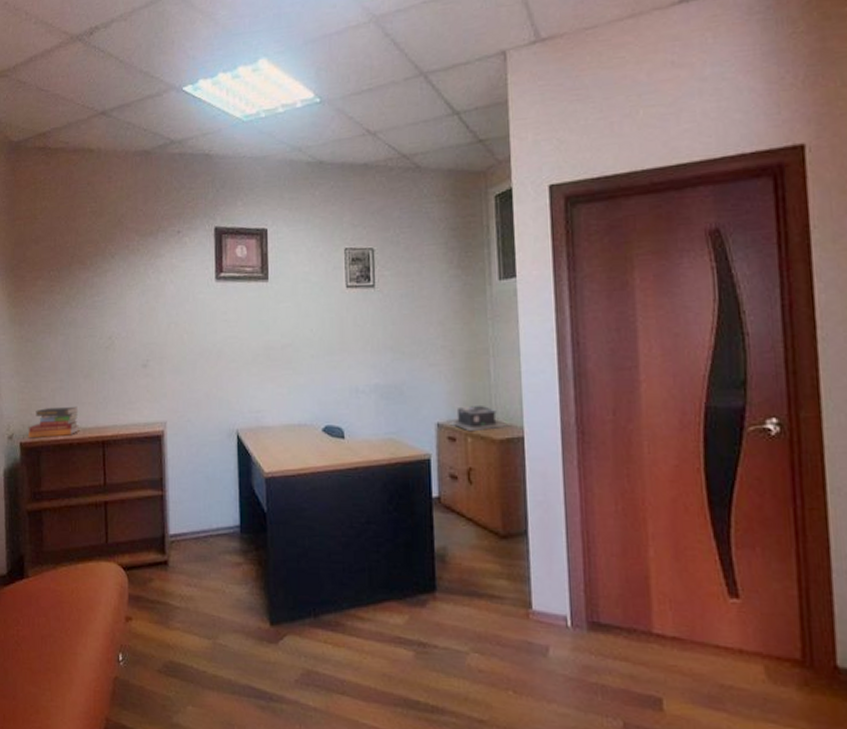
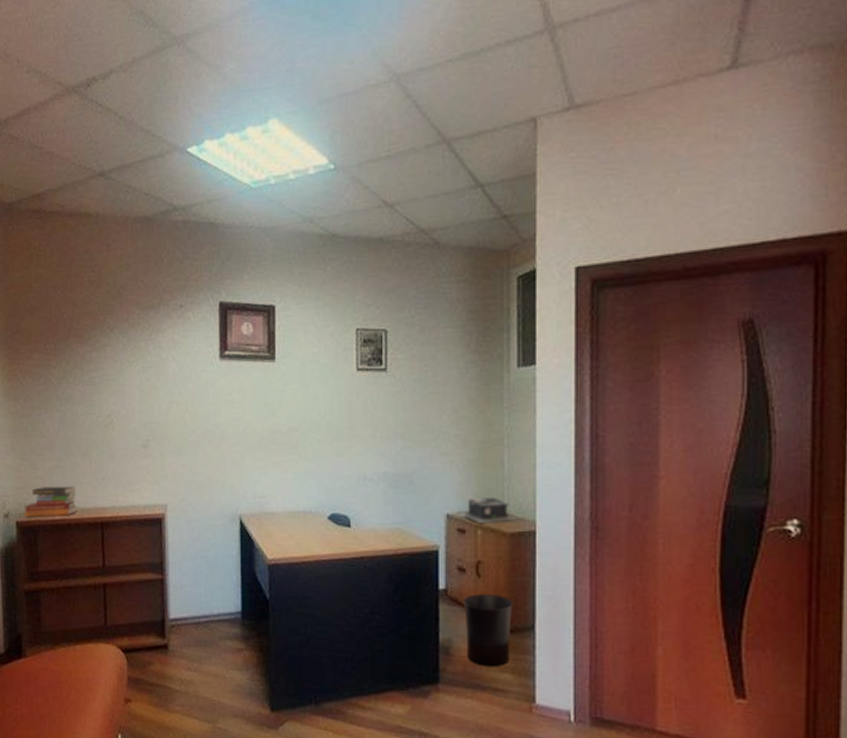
waste bin: none [456,501,506,574] -> present [463,594,513,667]

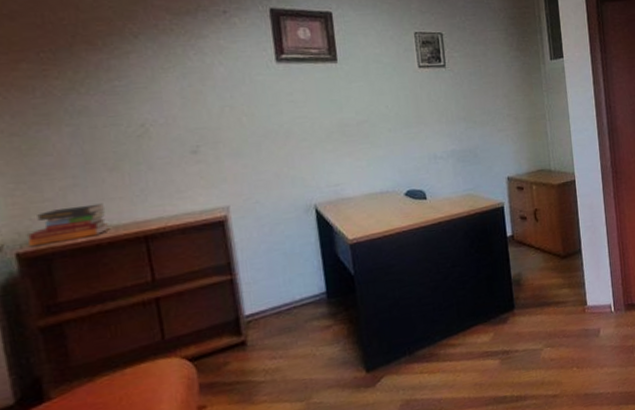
printer: present [458,498,521,524] -> none [516,159,564,181]
waste bin: present [463,594,513,667] -> none [526,232,566,288]

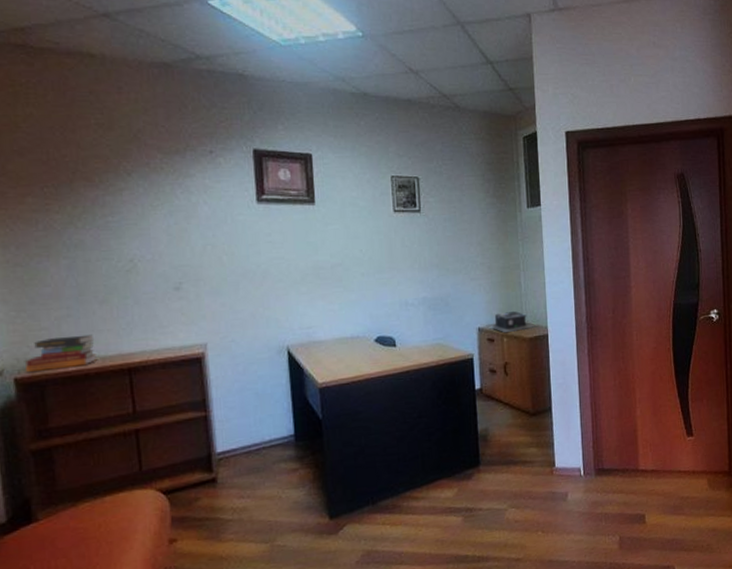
printer: none [516,159,564,181] -> present [487,311,537,333]

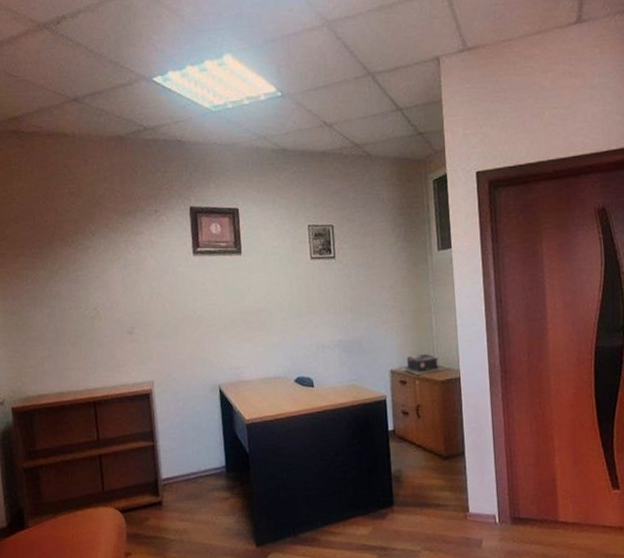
books: present [25,334,96,372] -> none [19,372,70,402]

